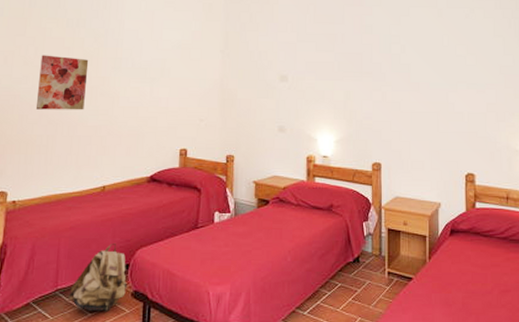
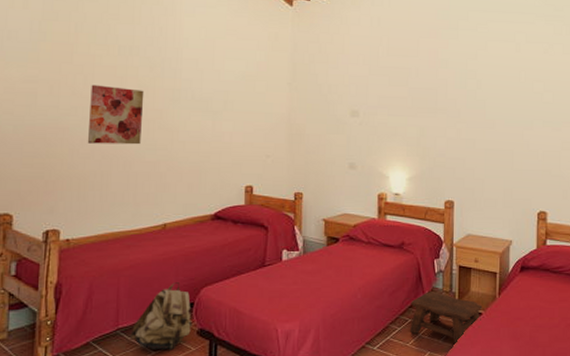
stool: none [340,255,413,309] -> present [410,292,483,343]

